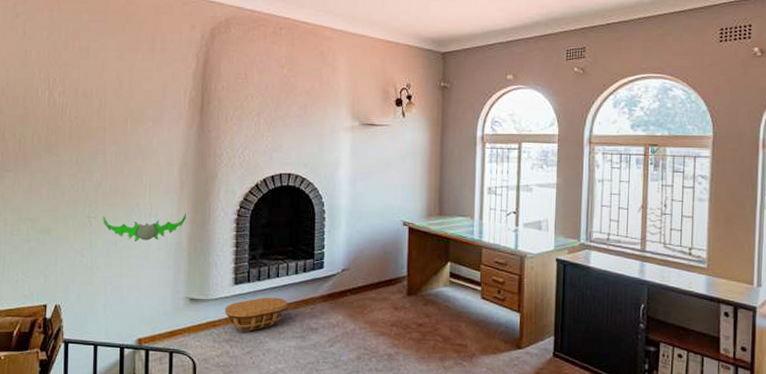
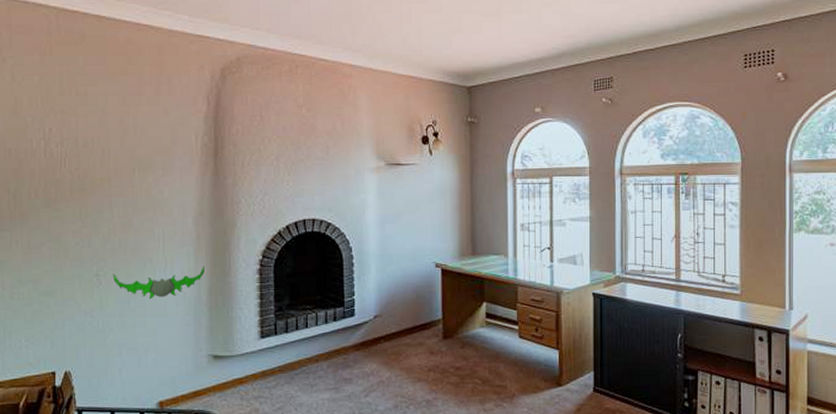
basket: present [224,297,288,331] -> none [251,349,318,386]

